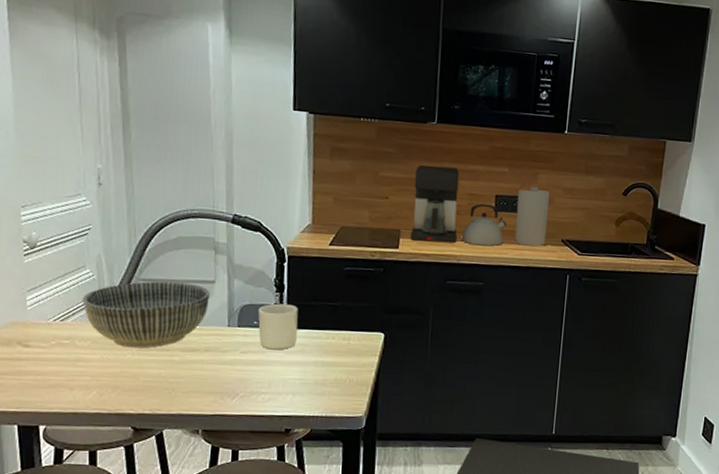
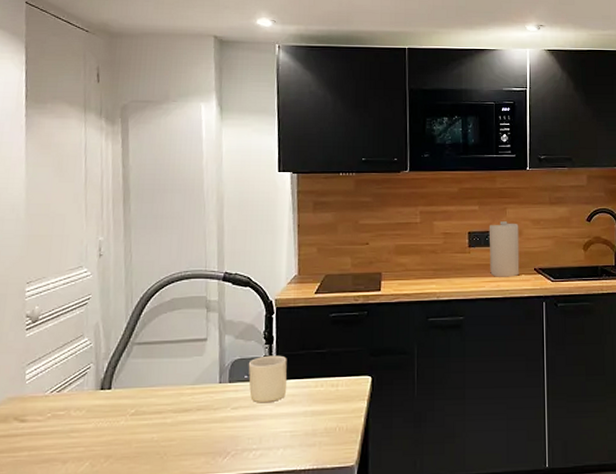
bowl: present [82,281,211,348] -> none [79,343,203,414]
coffee maker: present [410,164,460,244] -> none [391,210,435,283]
kettle: present [461,203,507,246] -> none [439,241,481,281]

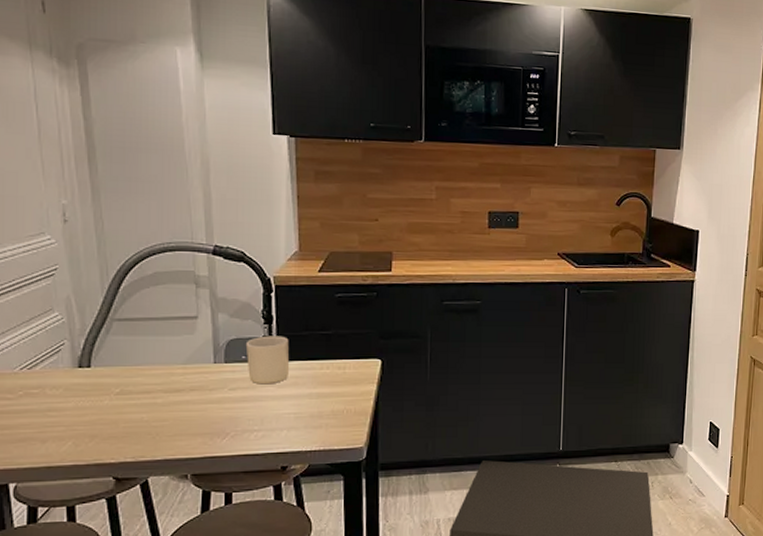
paper towel holder: present [489,221,520,277] -> none [510,202,544,262]

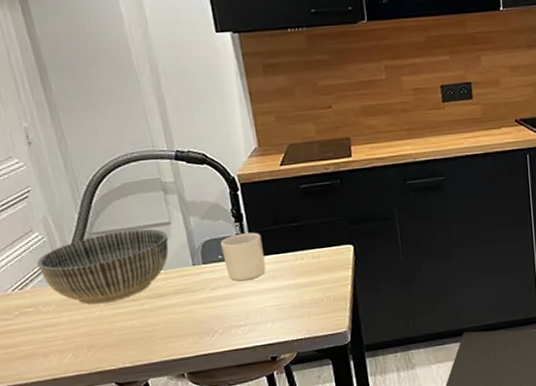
bowl: none [51,320,193,393] -> present [36,228,169,305]

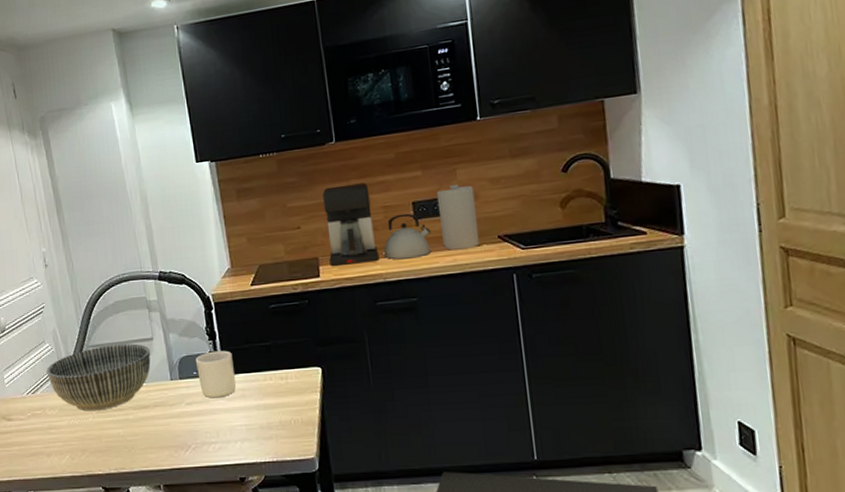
coffee maker: none [354,64,410,147] -> present [322,183,380,267]
kettle: none [413,96,458,141] -> present [383,213,432,260]
paper towel holder: none [462,71,500,133] -> present [436,184,480,251]

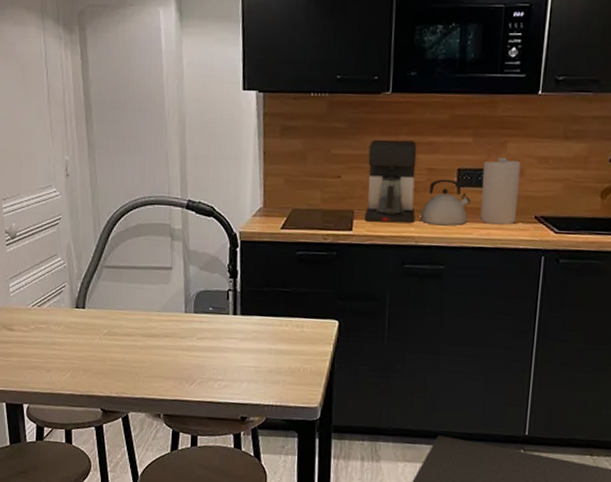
bowl: present [46,343,151,412] -> none [55,268,168,333]
mug: present [195,350,236,398] -> none [212,289,252,337]

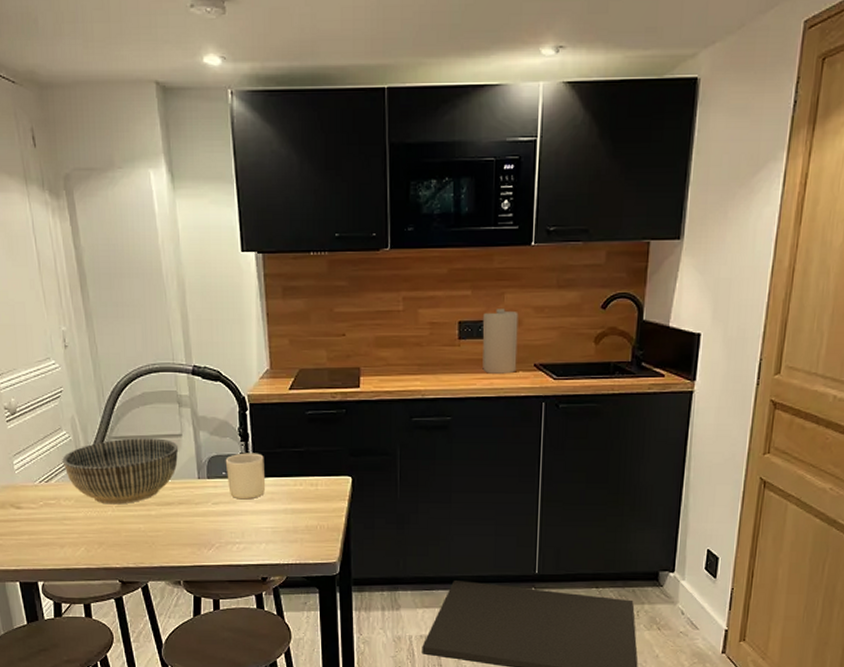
bowl: none [55,268,168,333] -> present [62,438,179,505]
mug: none [212,289,252,337] -> present [225,453,266,500]
coffee maker: present [364,139,417,224] -> none [371,296,420,379]
kettle: present [419,179,471,226] -> none [424,332,473,378]

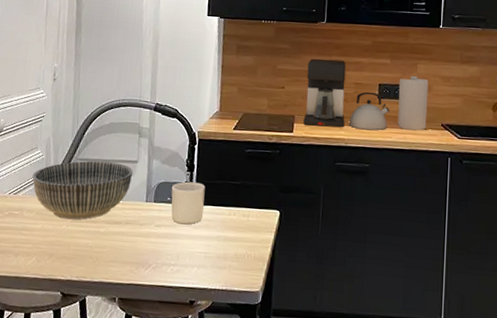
coffee maker: none [371,296,420,379] -> present [303,58,346,128]
kettle: none [424,332,473,378] -> present [348,92,390,131]

